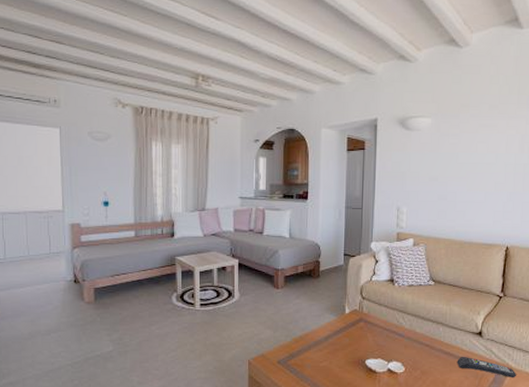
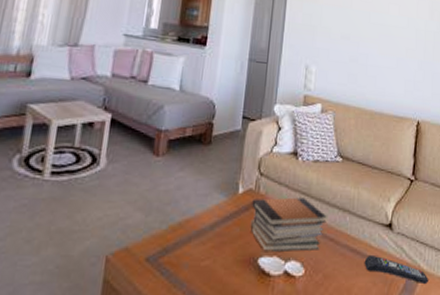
book stack: none [357,314,422,355] -> present [250,197,327,252]

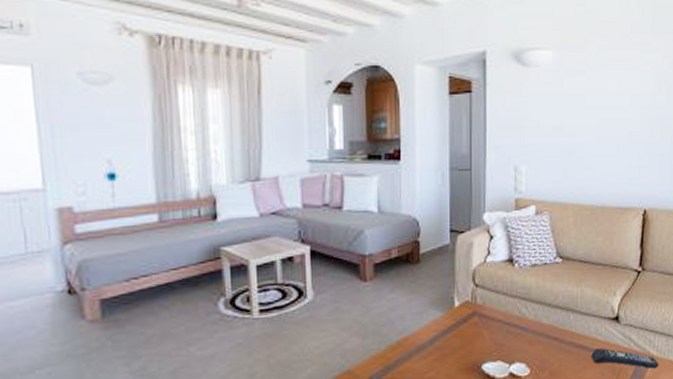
book stack: present [250,197,327,252] -> none [470,303,549,357]

